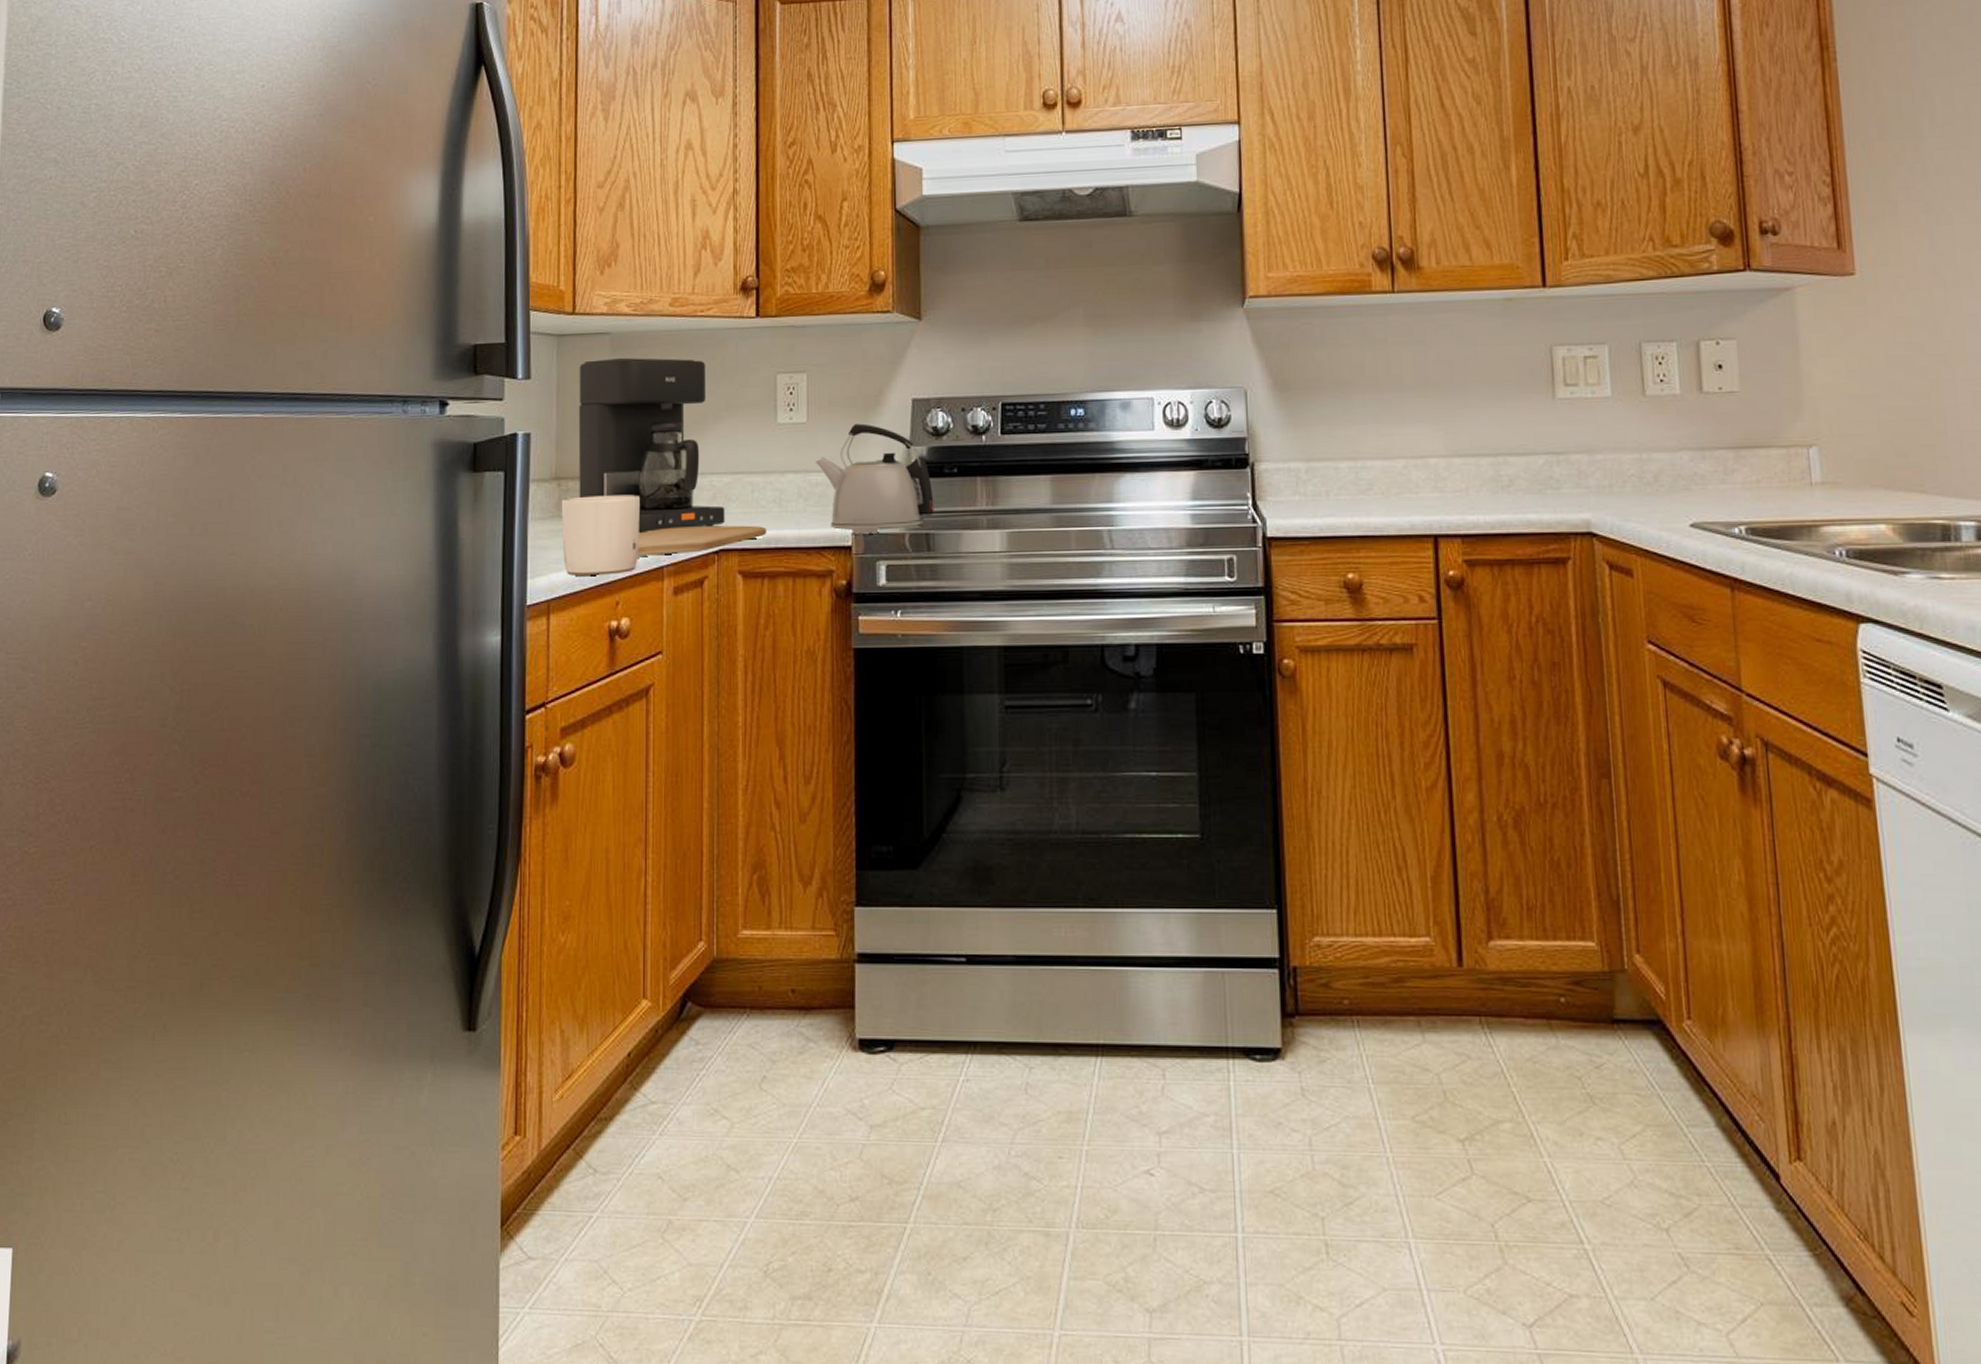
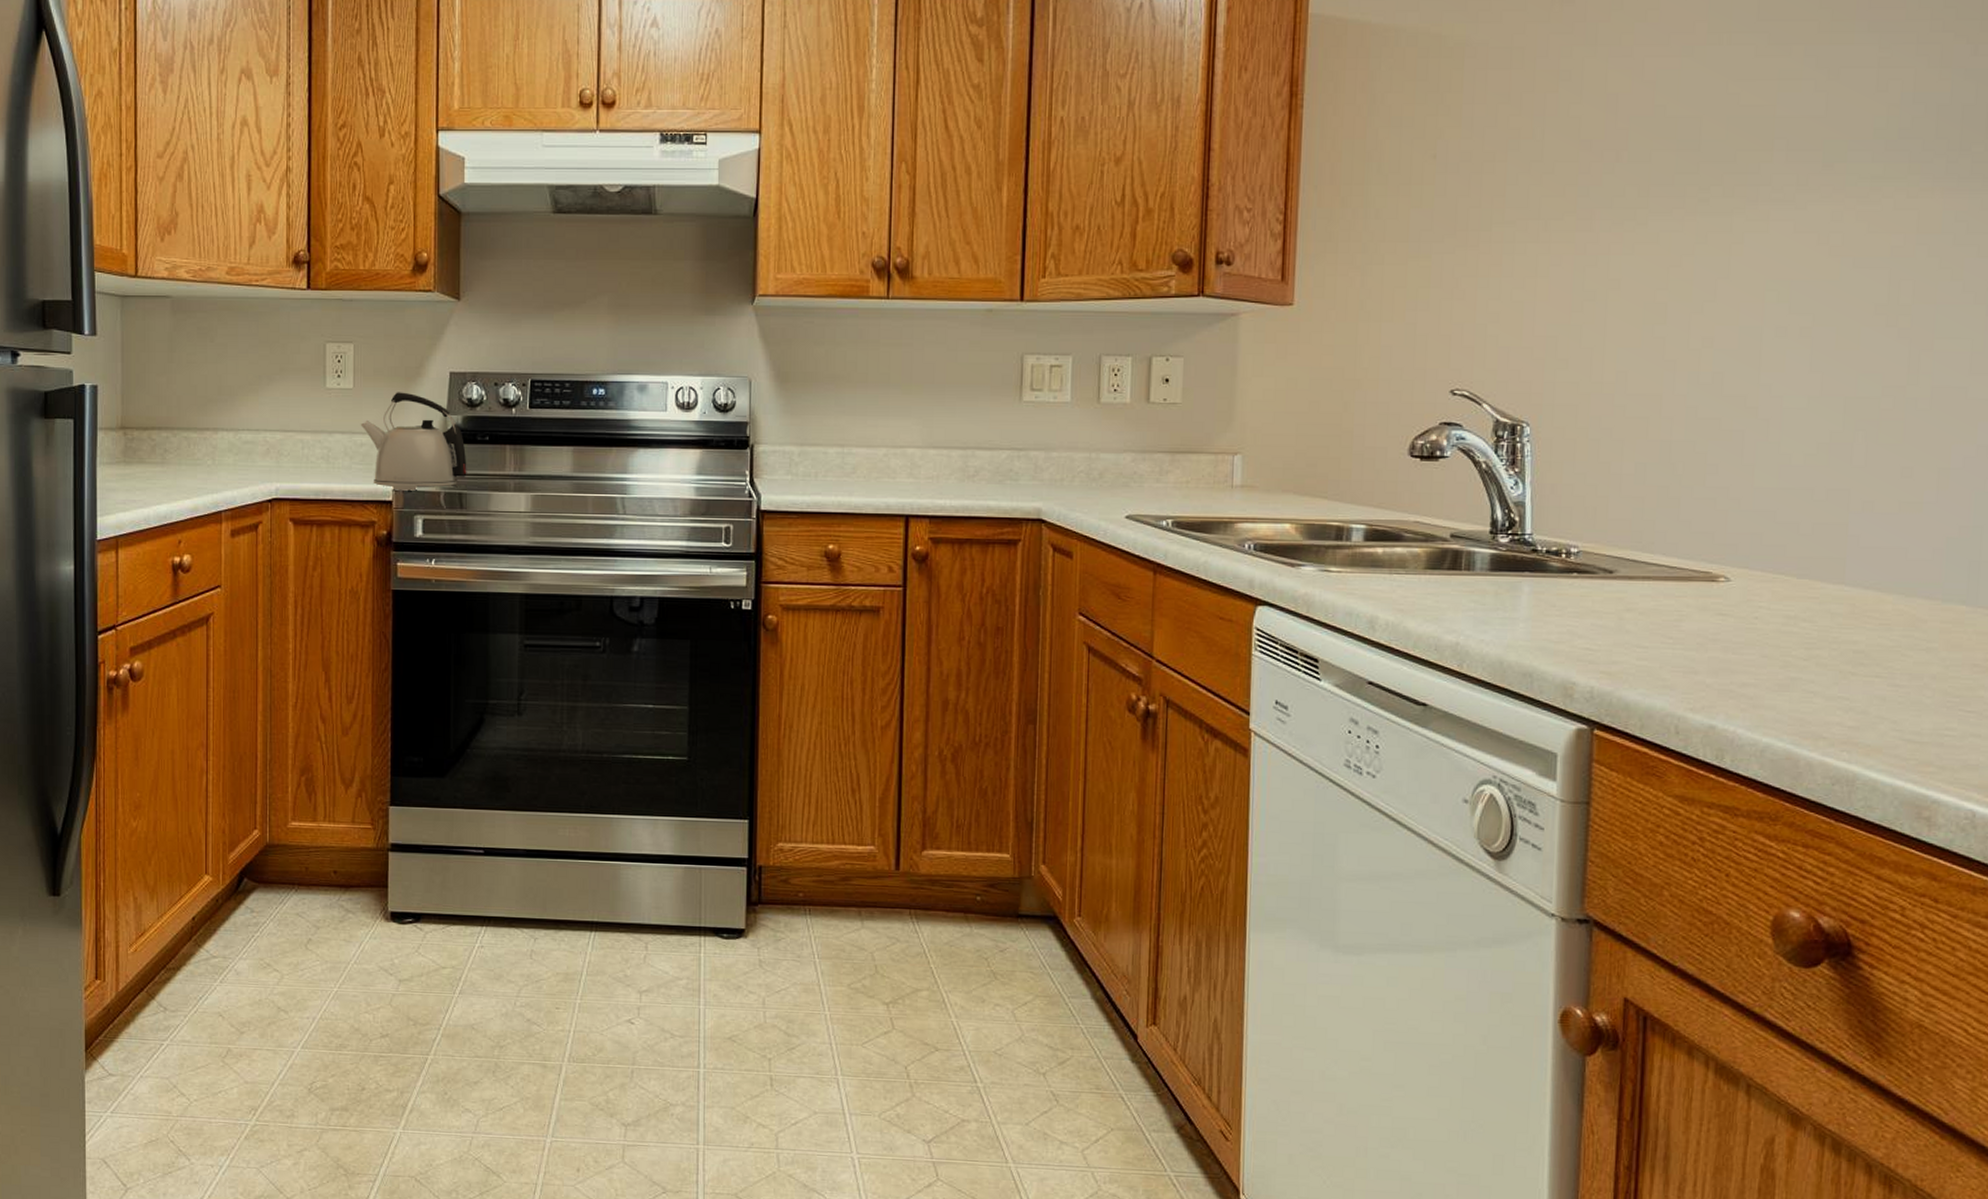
mug: present [561,494,640,576] -> none [127,445,200,516]
coffee maker: present [578,358,725,534] -> none [142,321,278,481]
chopping board: present [637,525,767,556] -> none [197,477,315,501]

